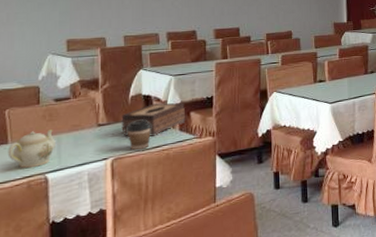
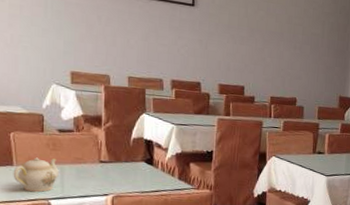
tissue box: present [121,102,186,136] -> none [122,149,186,181]
coffee cup: present [127,119,151,151] -> none [127,163,151,192]

